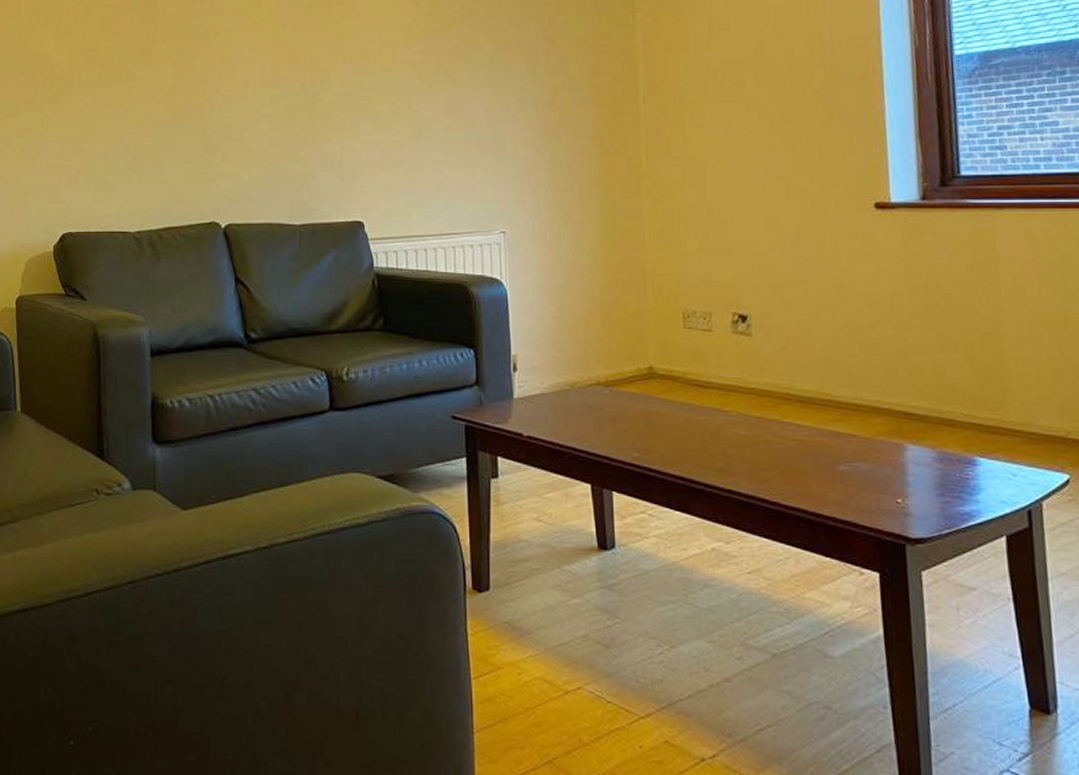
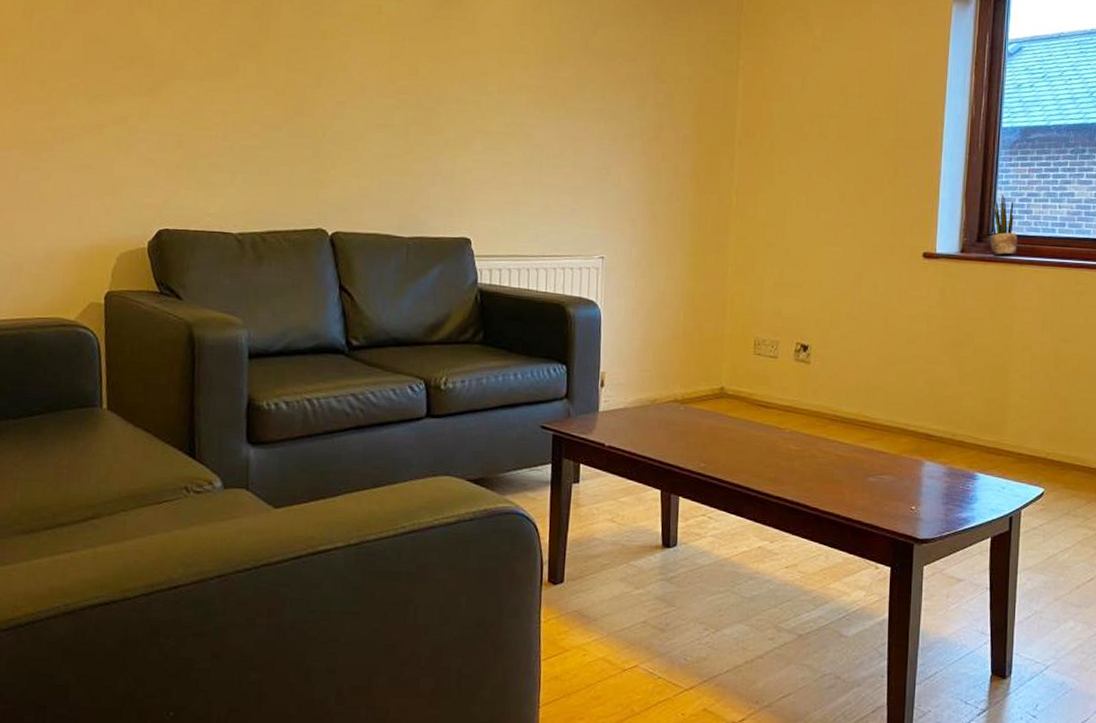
potted plant: none [953,131,994,201] -> present [989,195,1018,257]

